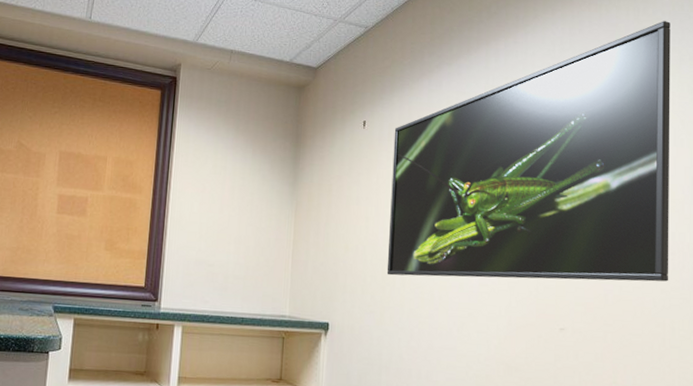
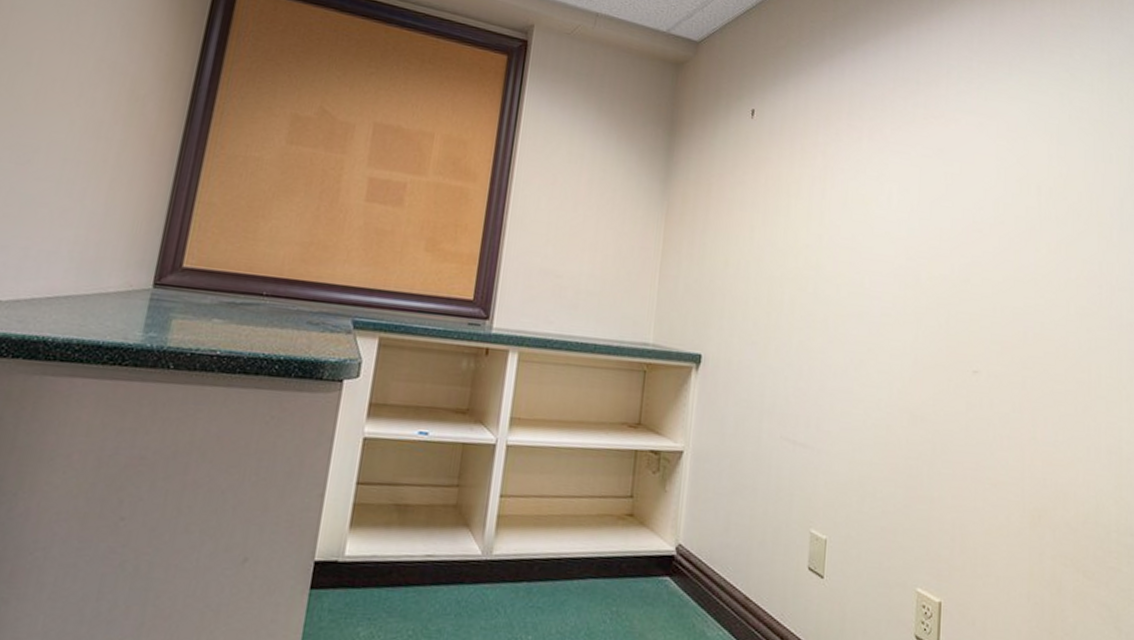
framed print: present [386,21,670,282] -> none [773,17,1099,320]

